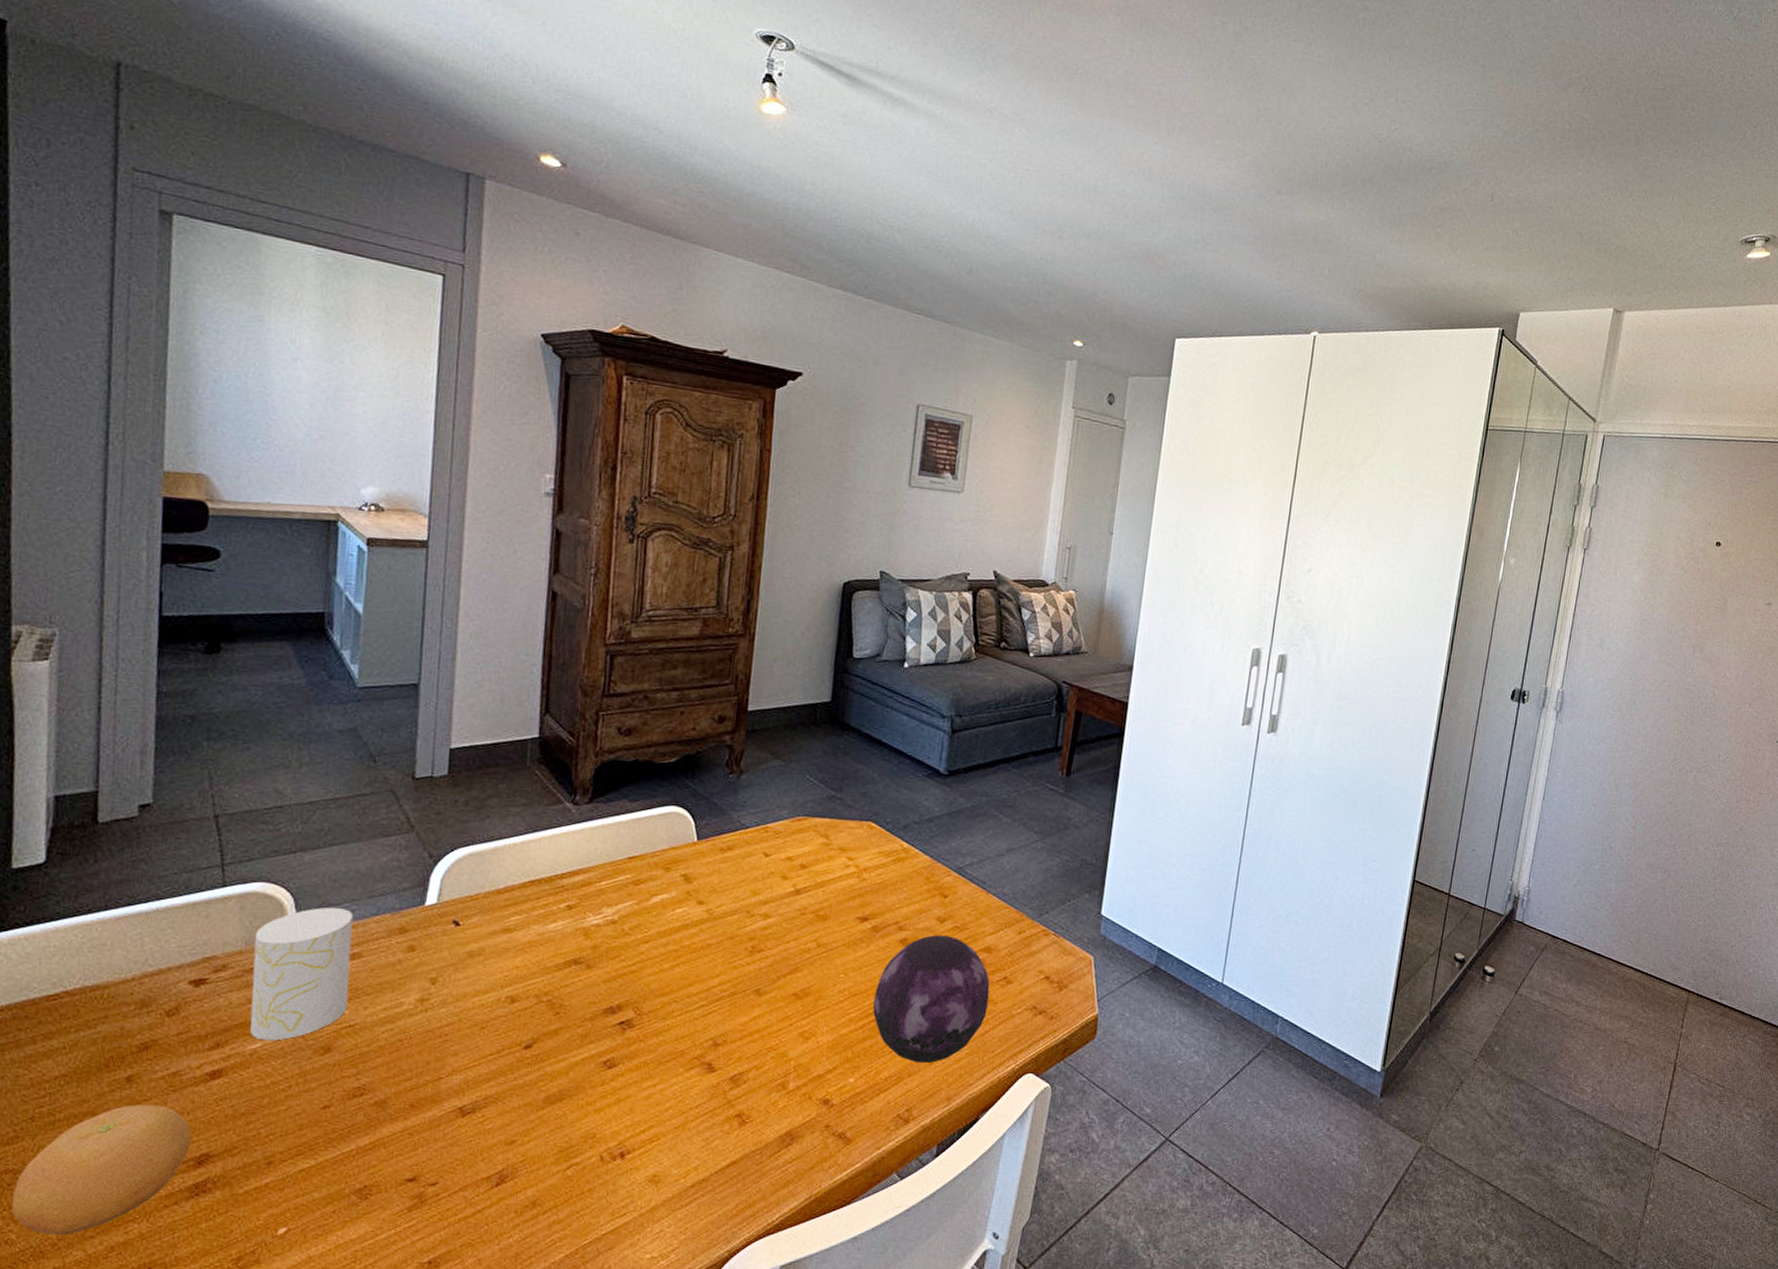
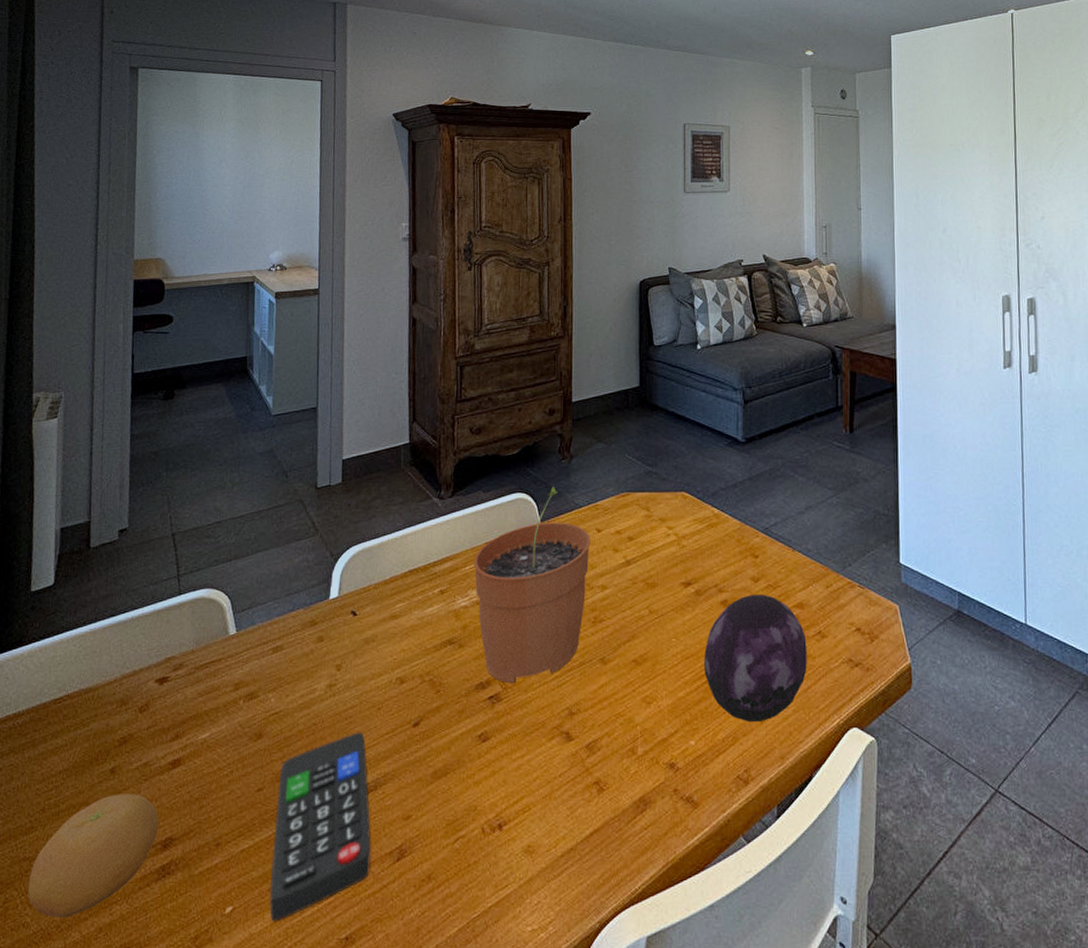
cup: present [250,907,353,1041] -> none [200,606,276,730]
remote control: none [334,1051,465,1243] -> present [269,732,371,921]
plant pot: none [611,803,756,1009] -> present [474,487,590,683]

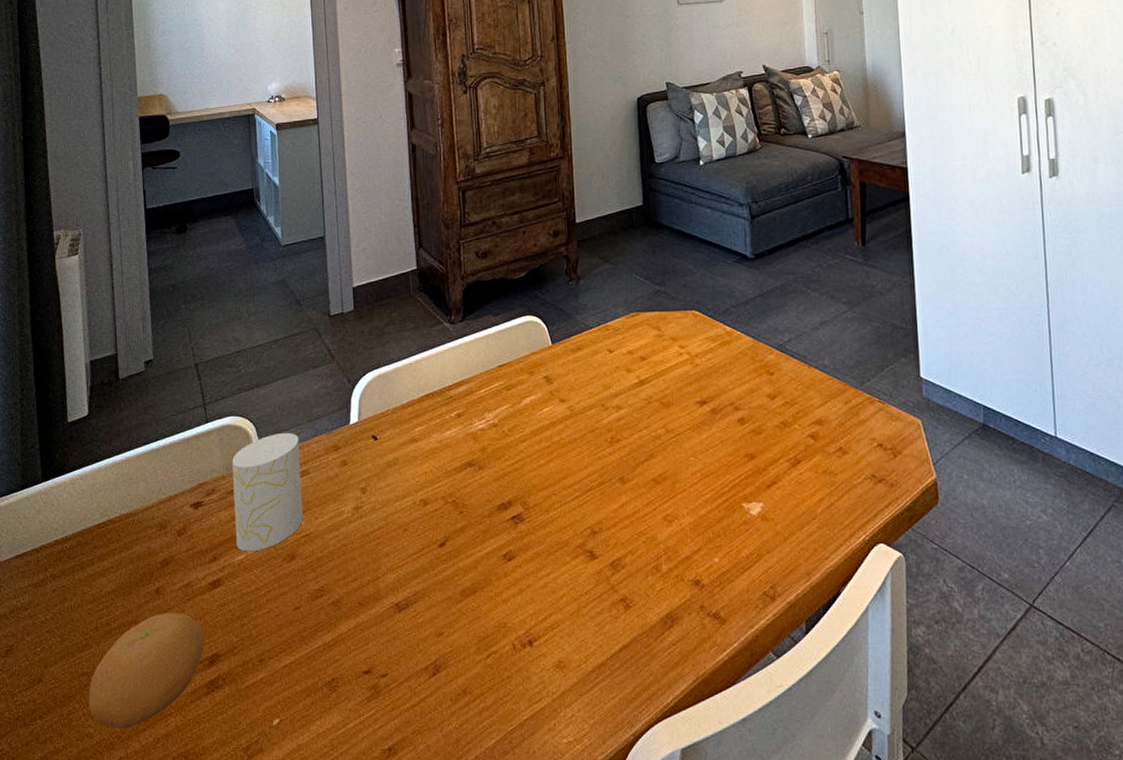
cup: none [200,606,276,730] -> present [232,432,303,552]
remote control: present [269,732,371,921] -> none [313,552,407,732]
plant pot: present [474,487,590,683] -> none [488,309,603,503]
decorative orb: present [703,595,807,723] -> none [723,412,829,540]

